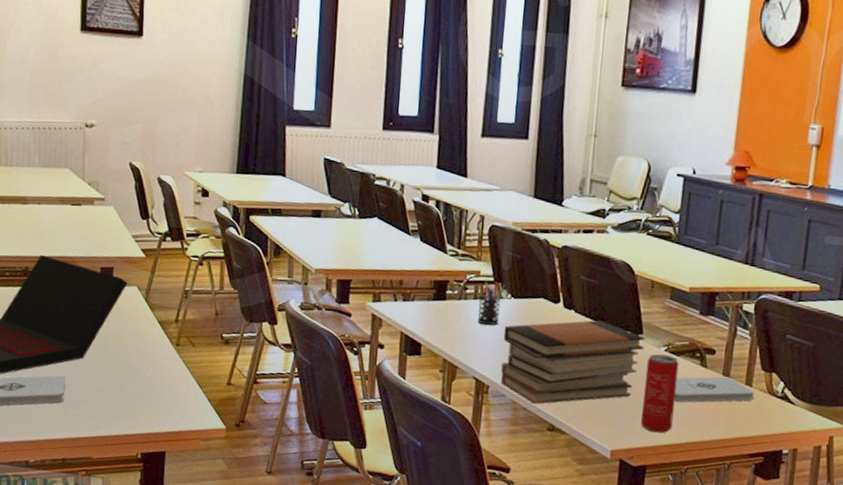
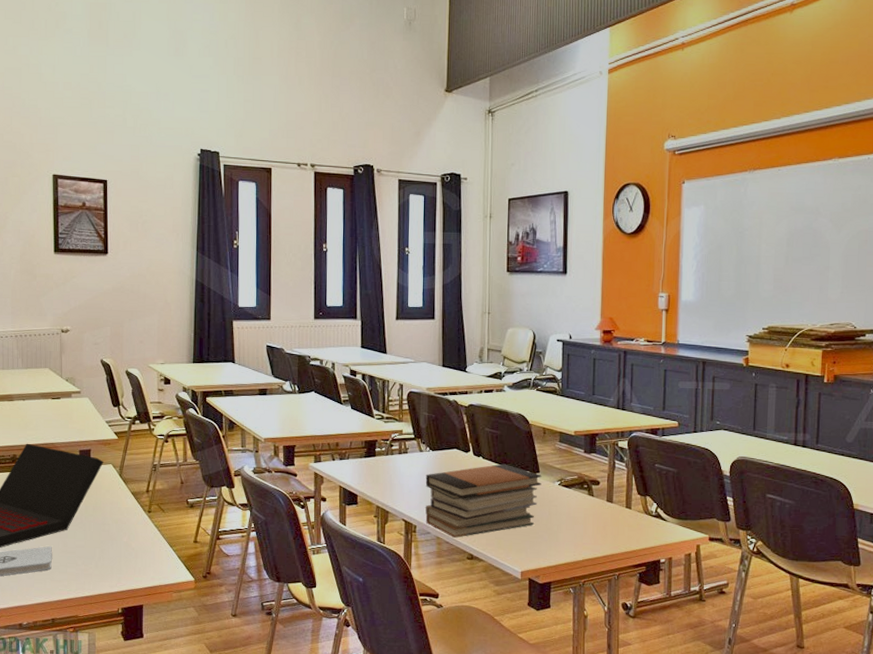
pen holder: present [477,281,505,325] -> none [403,438,424,474]
beverage can: present [641,354,679,433] -> none [544,488,571,554]
notepad: present [674,376,755,403] -> none [569,502,634,527]

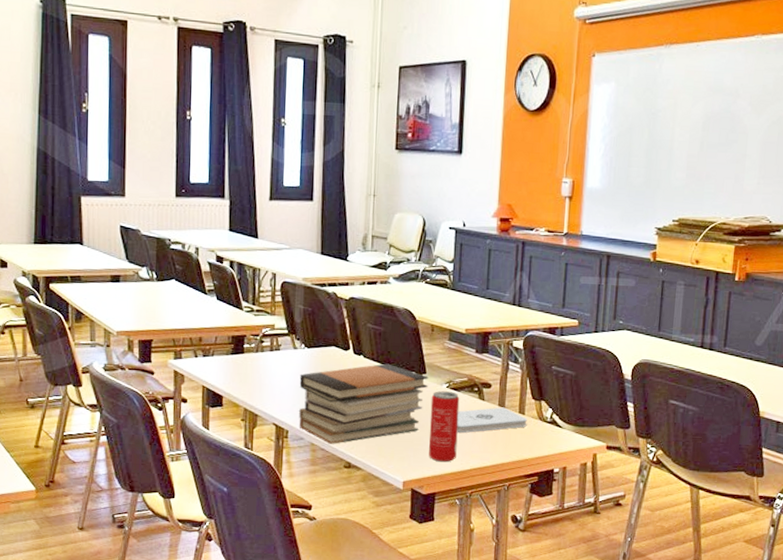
beverage can: none [544,488,571,554] -> present [429,391,460,462]
notepad: none [569,502,634,527] -> present [457,407,527,434]

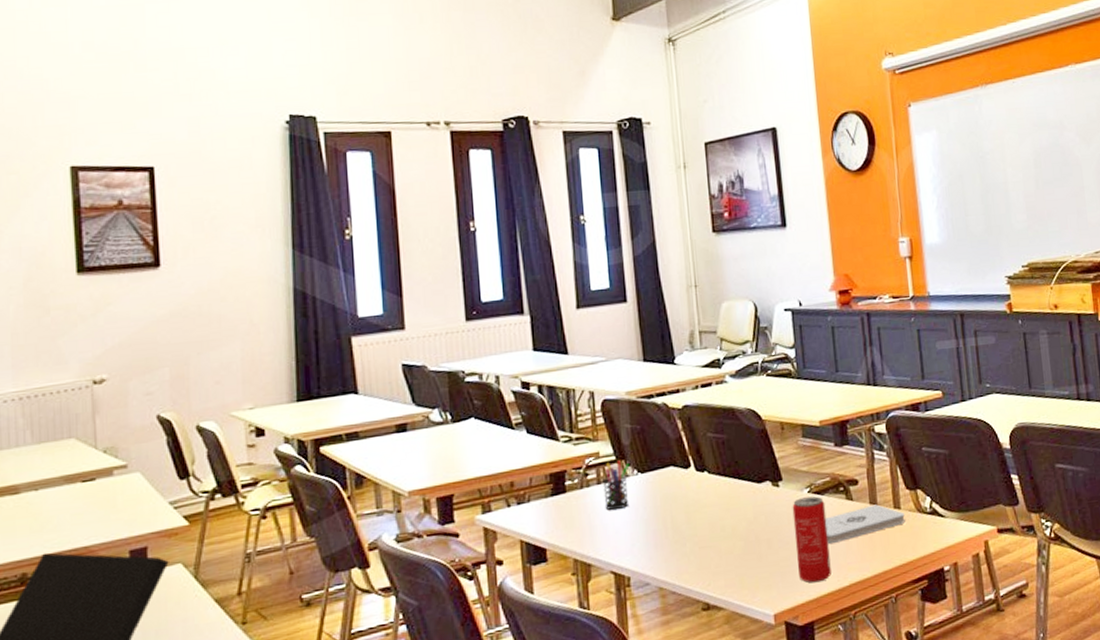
pen holder: none [274,334,299,374] -> present [603,460,630,510]
book stack: present [298,363,429,444] -> none [636,475,787,585]

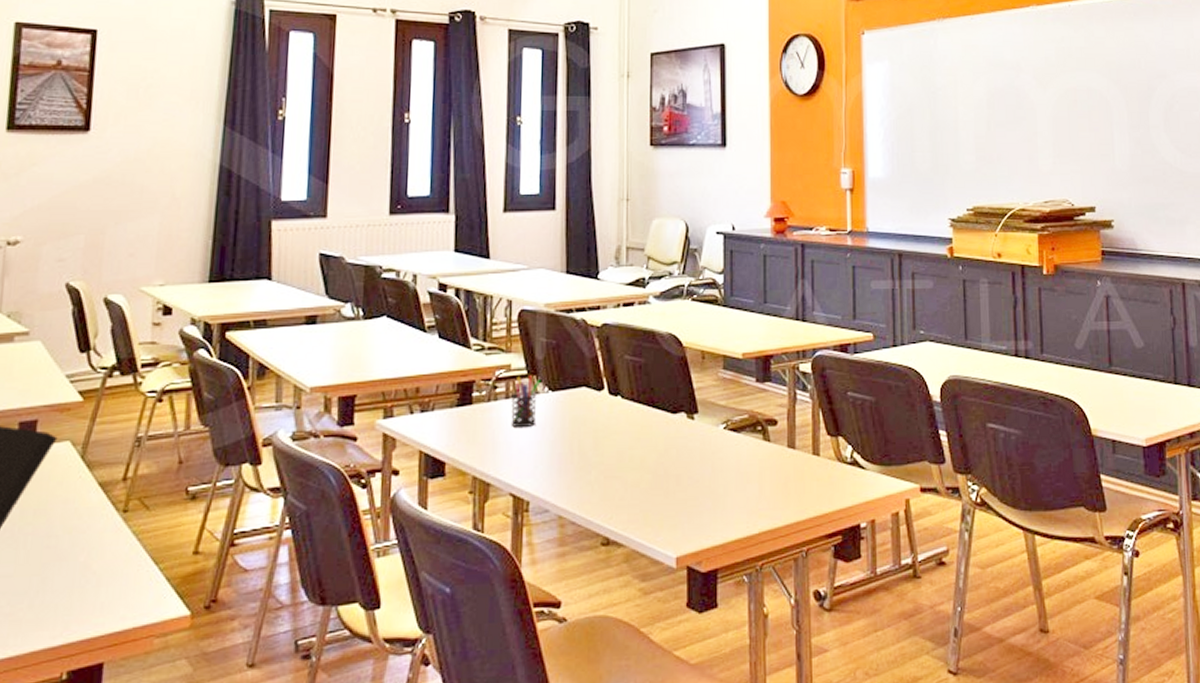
beverage can: present [792,496,831,583] -> none [705,433,741,527]
notepad: present [825,504,905,544] -> none [739,448,823,487]

